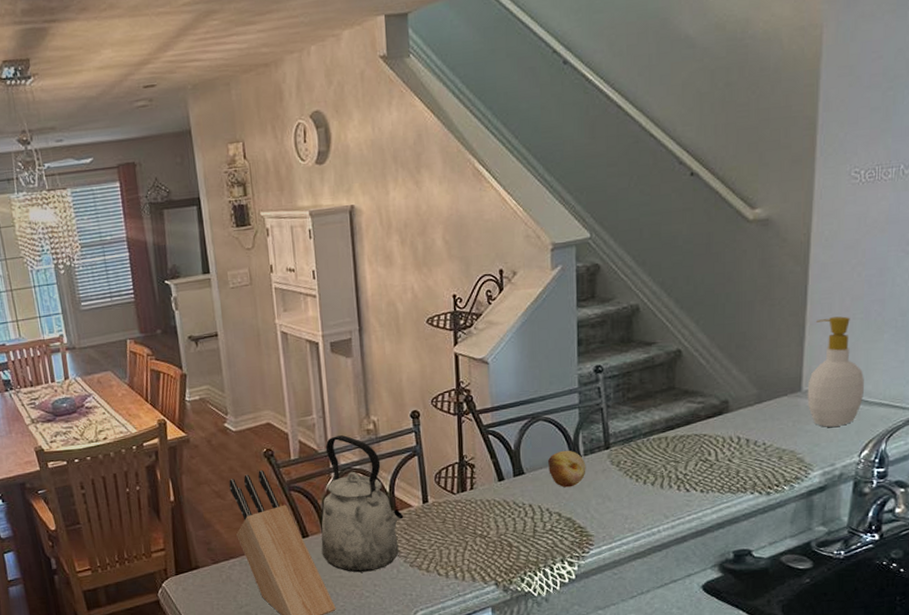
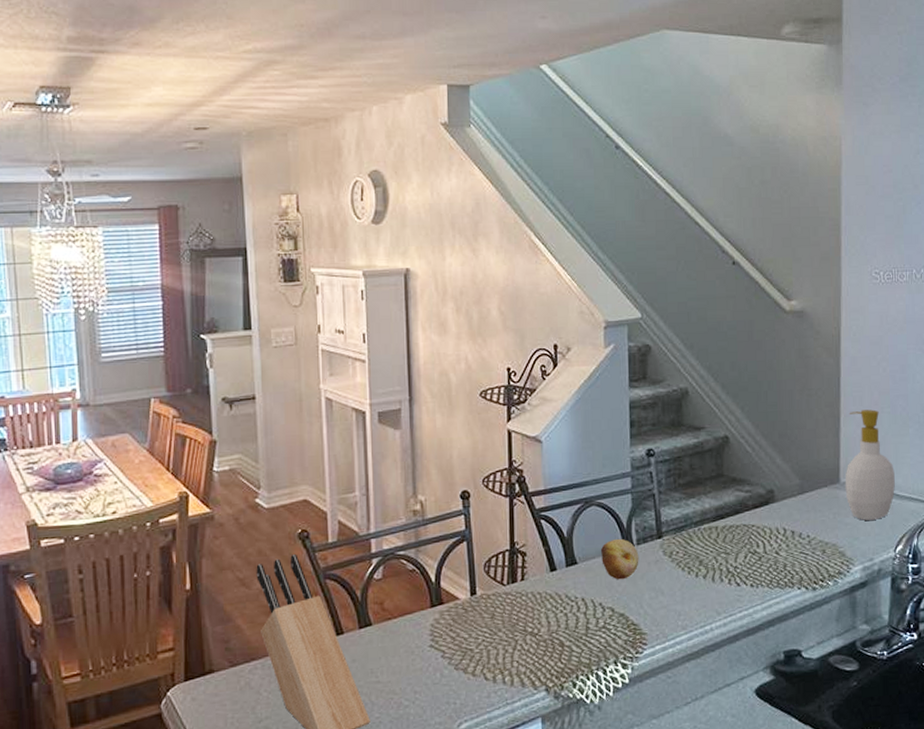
kettle: present [321,435,404,573] -> none [357,516,450,677]

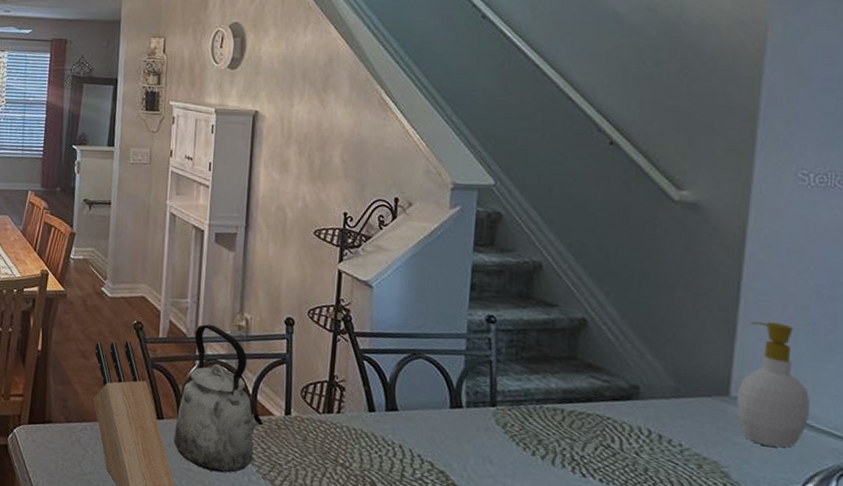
kettle: none [357,516,450,677] -> present [174,324,263,473]
fruit: present [600,538,639,580] -> none [424,396,468,438]

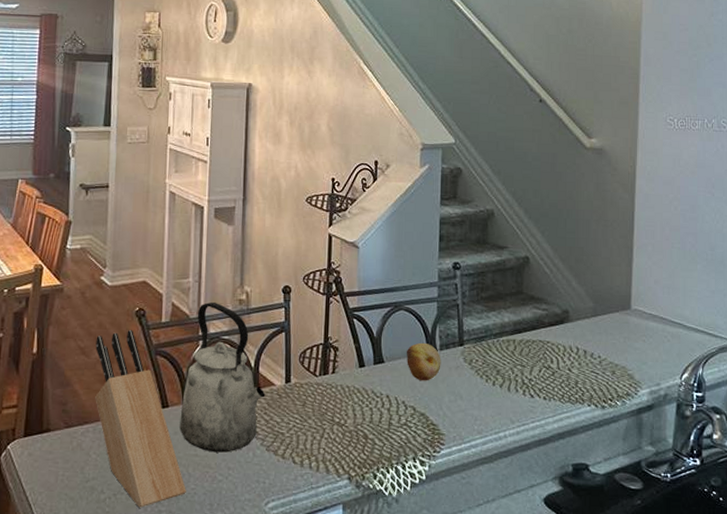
fruit: none [424,396,468,438] -> present [406,342,441,381]
soap bottle: present [736,321,810,448] -> none [635,244,682,347]

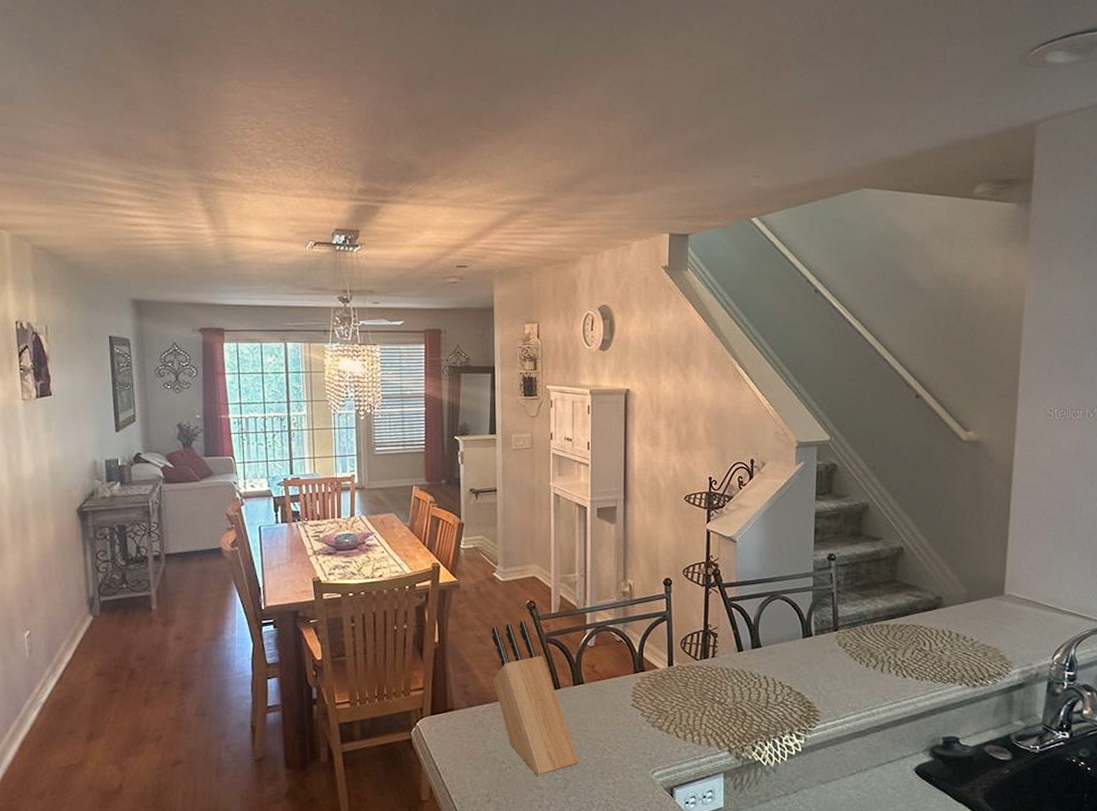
kettle: present [179,302,266,453] -> none [571,595,650,728]
fruit: present [406,342,441,381] -> none [782,628,817,664]

